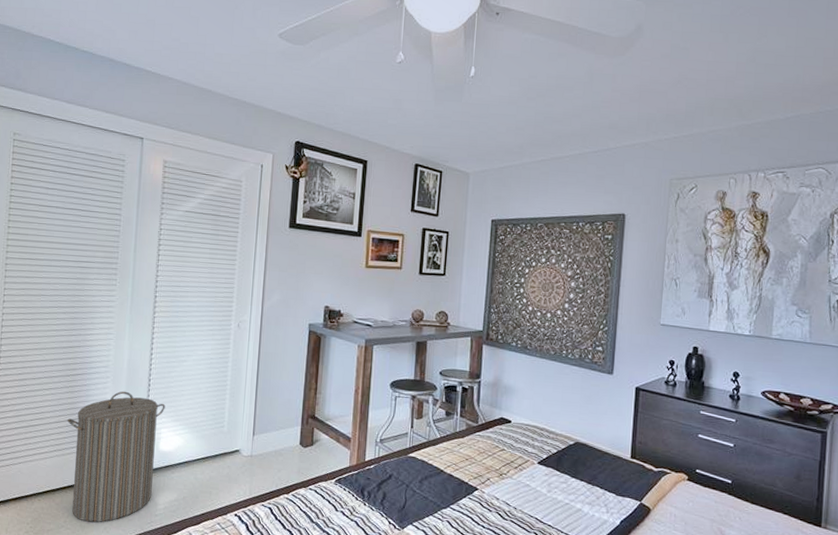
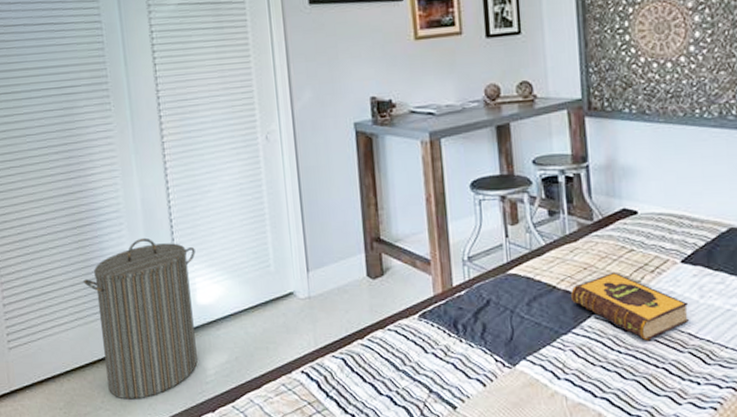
hardback book: none [453,464,539,521] -> present [571,271,689,341]

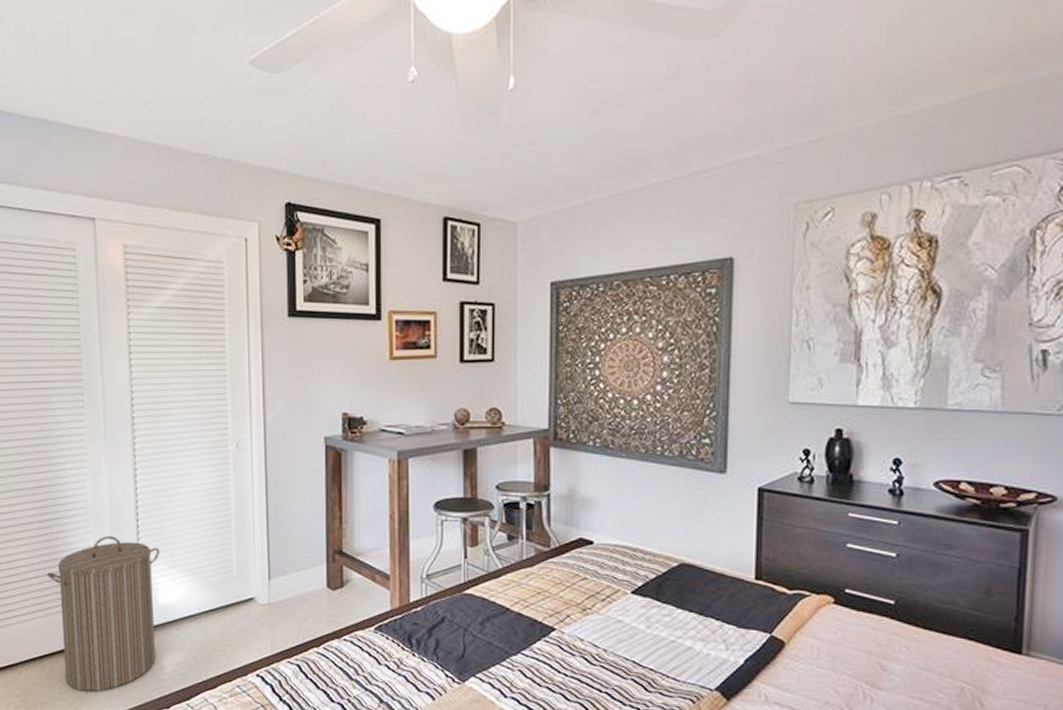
hardback book: present [571,271,689,341] -> none [524,598,636,666]

